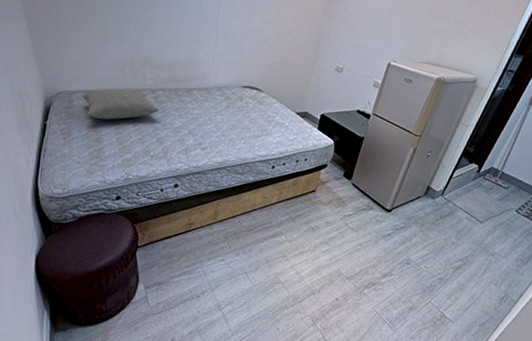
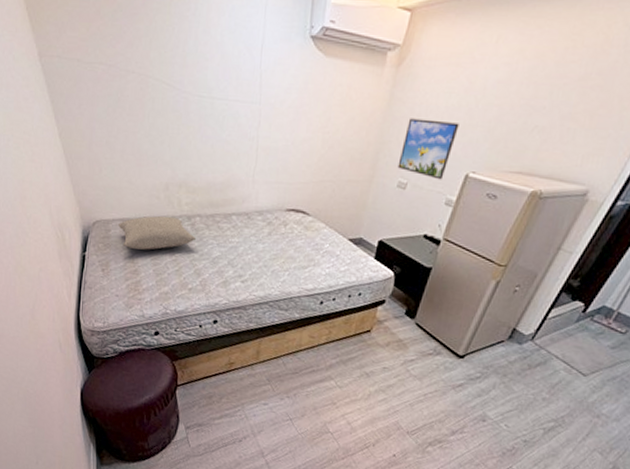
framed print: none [335,16,382,66] -> present [397,118,459,180]

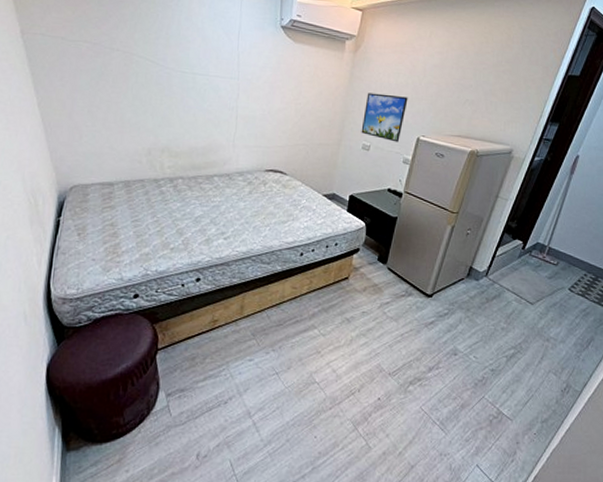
pillow: present [118,215,196,250] -> none [98,179,178,213]

